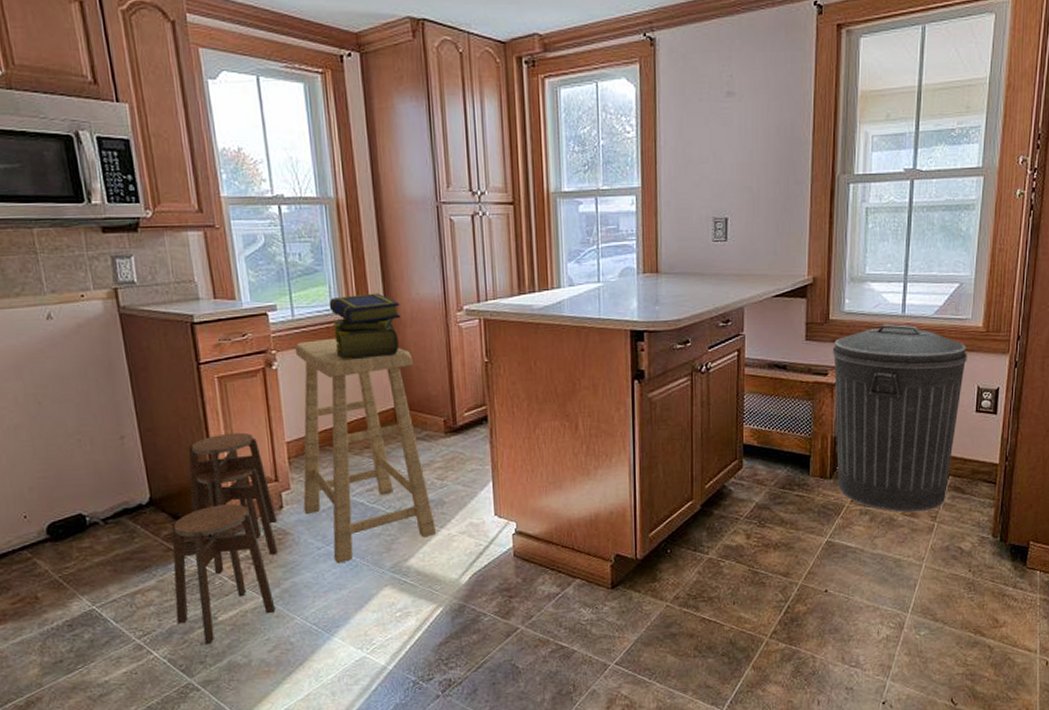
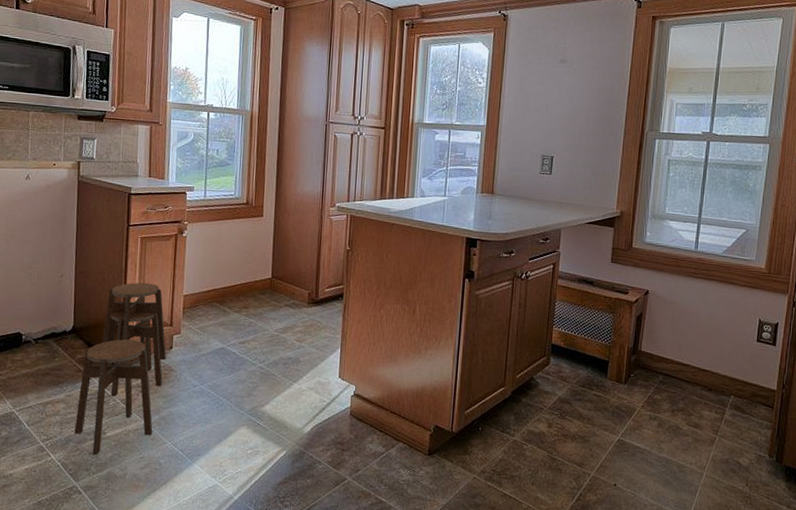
stool: present [294,338,437,564] -> none [188,217,291,401]
stack of books: present [329,293,401,361] -> none [233,185,287,237]
trash can: present [832,323,967,513] -> none [631,256,751,425]

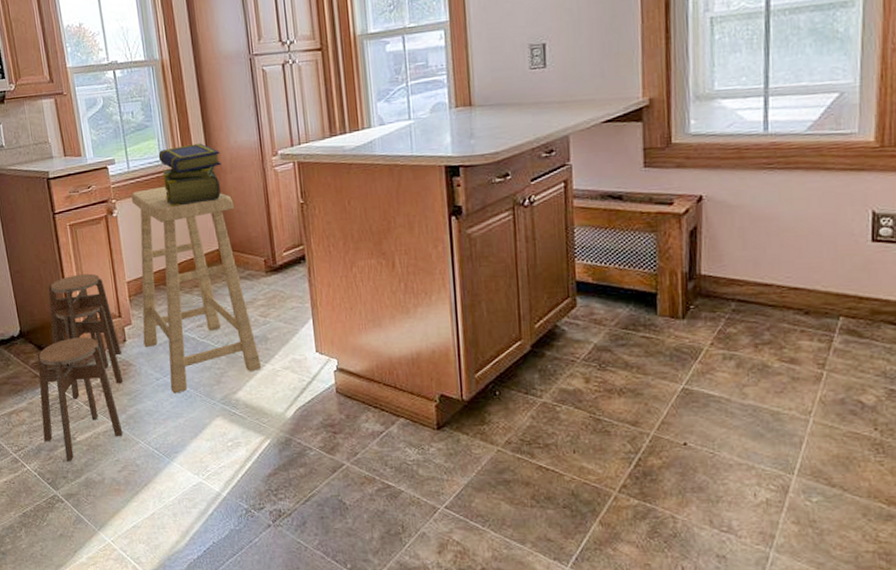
stool: none [188,217,291,401] -> present [131,186,262,394]
stack of books: none [233,185,287,237] -> present [158,143,221,207]

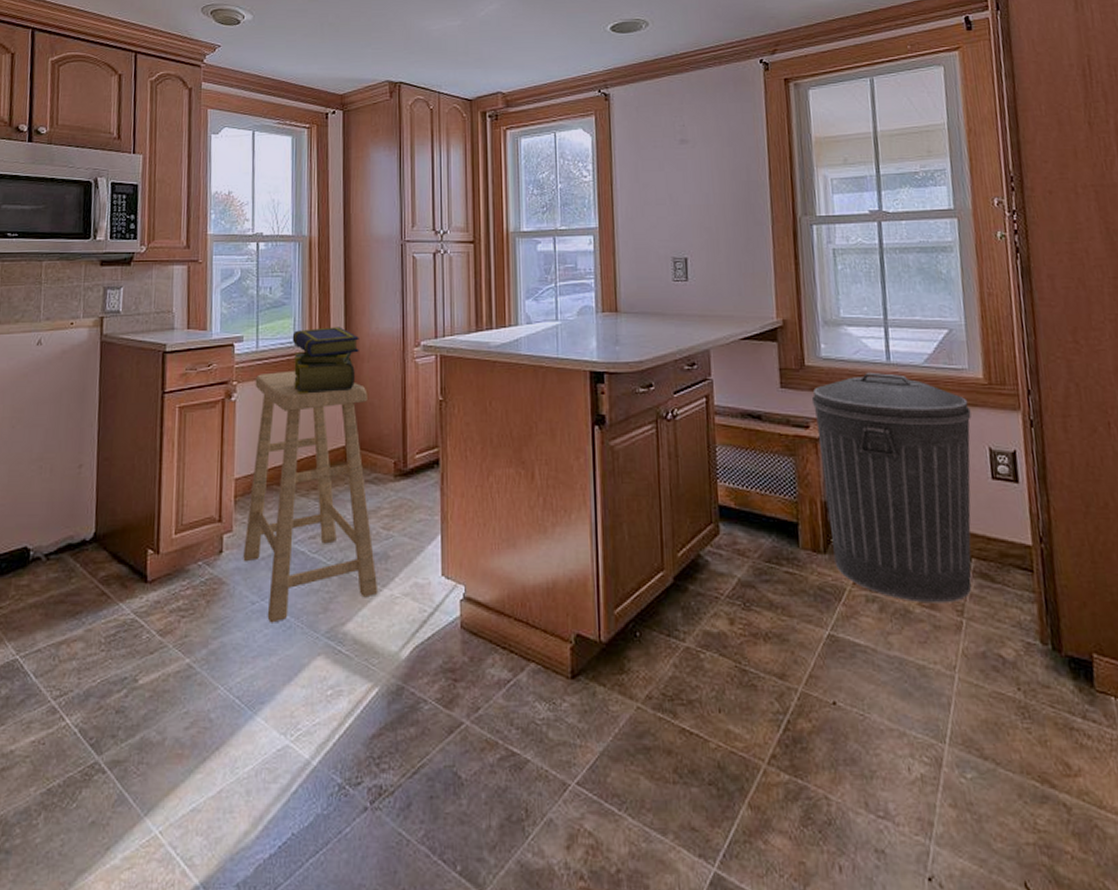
stool: present [37,273,123,462] -> none [96,466,215,714]
trash can: none [677,144,856,359] -> present [811,372,972,603]

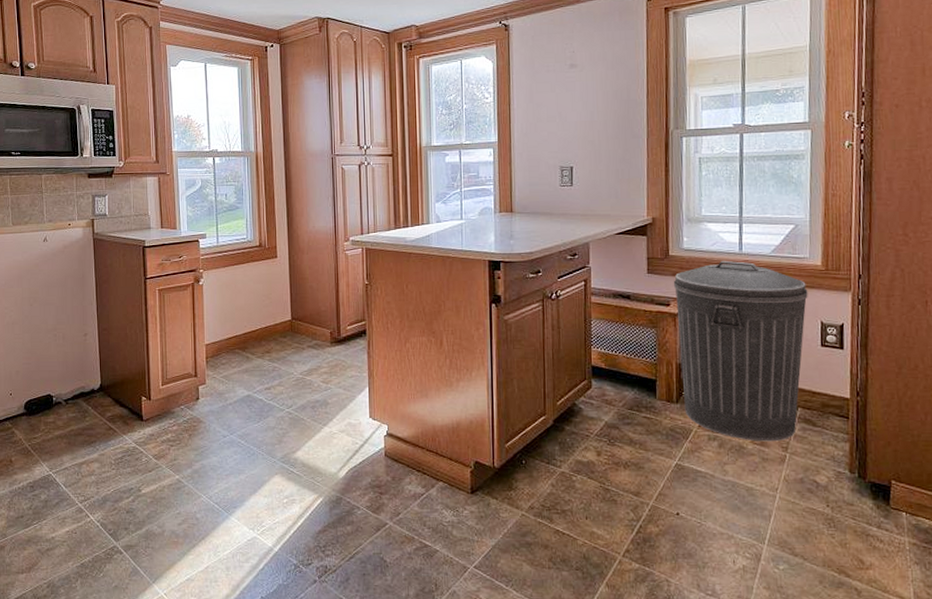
stool: present [243,370,379,623] -> none [215,261,321,451]
stack of books: present [292,327,359,394] -> none [245,226,300,279]

